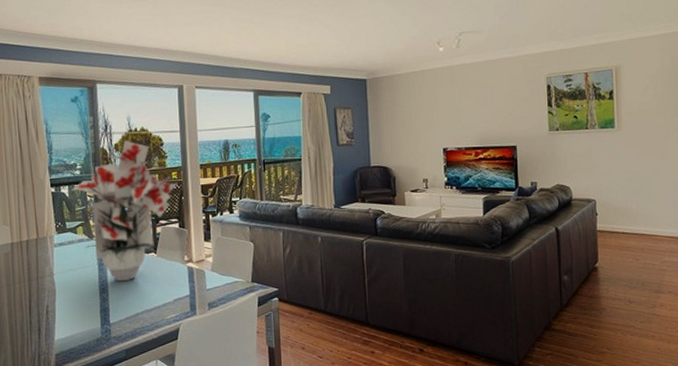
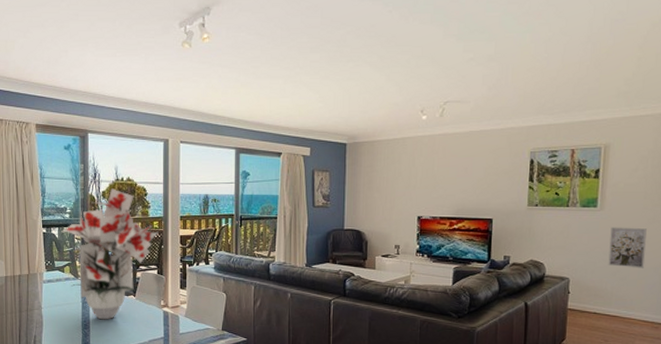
wall art: none [629,145,665,186] -> present [608,227,647,268]

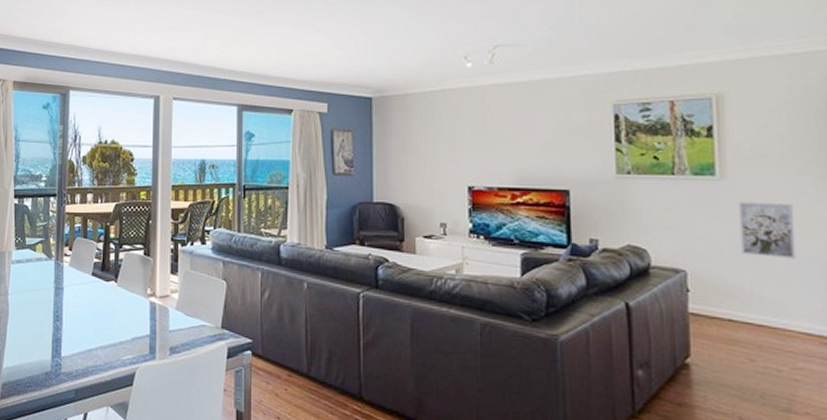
bouquet: present [60,188,159,320] -> none [34,153,146,311]

